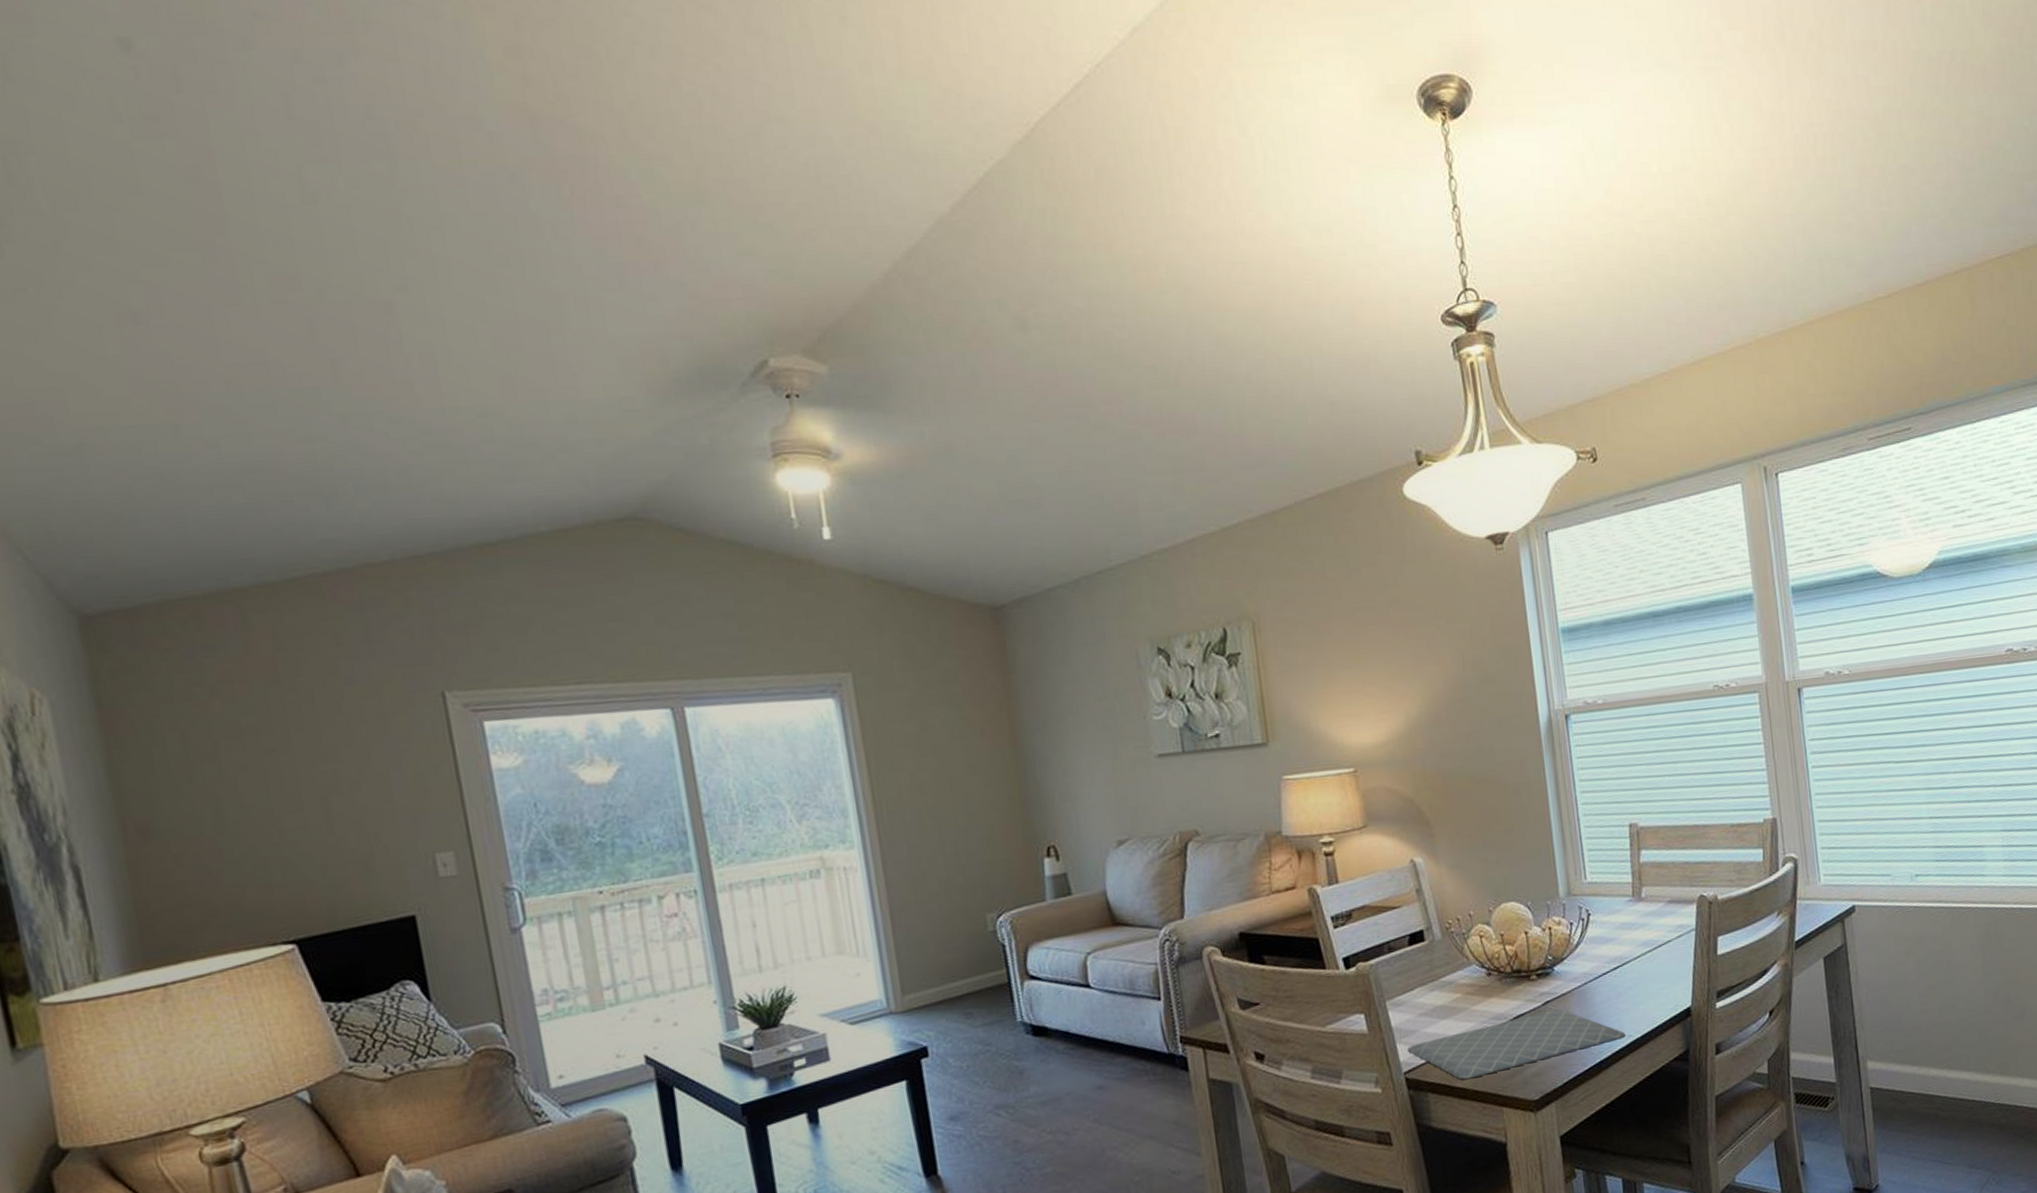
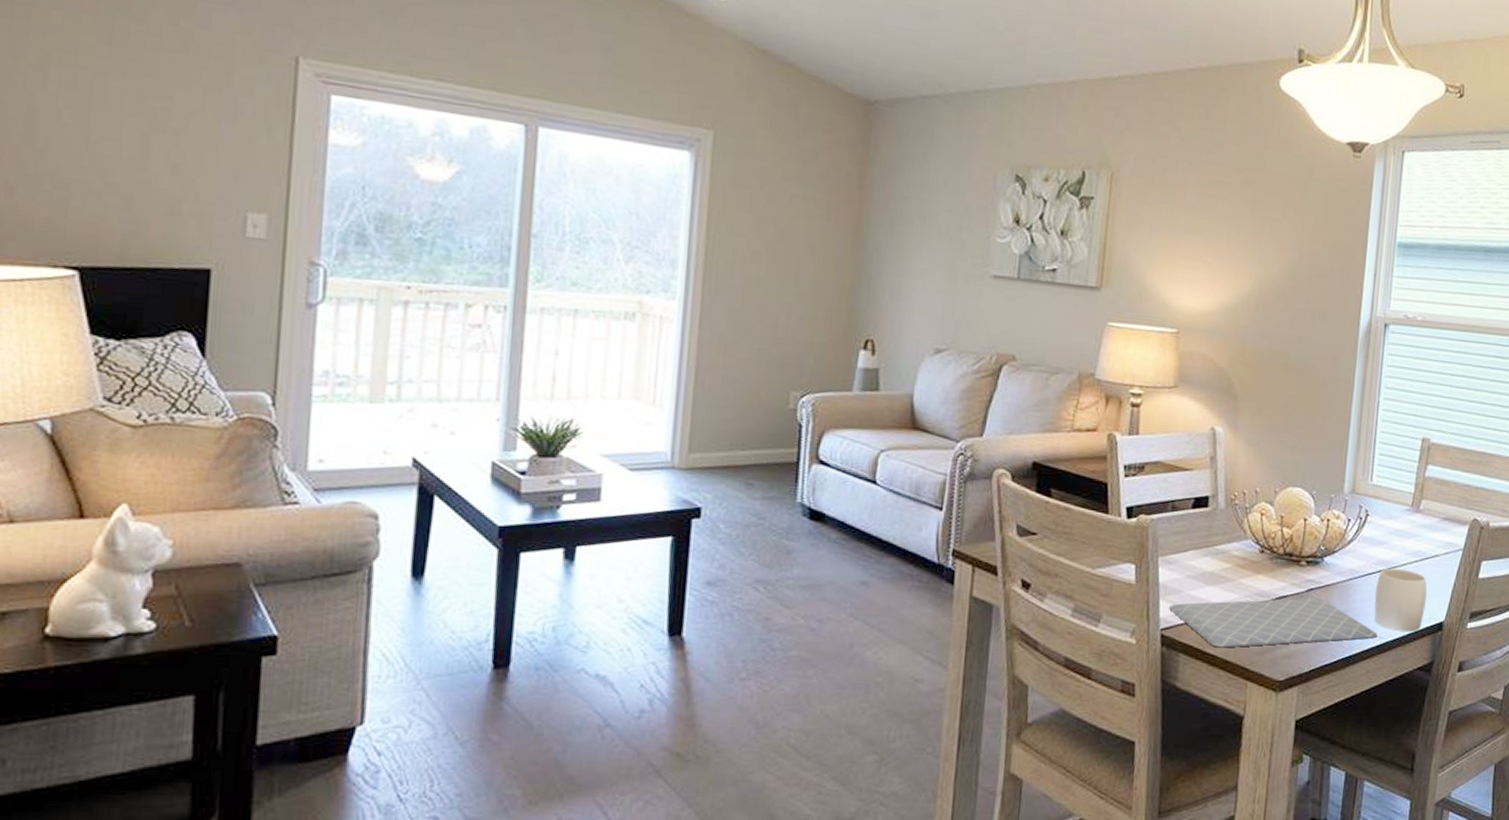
mug: none [1613,961,1669,1027] -> present [1374,568,1427,633]

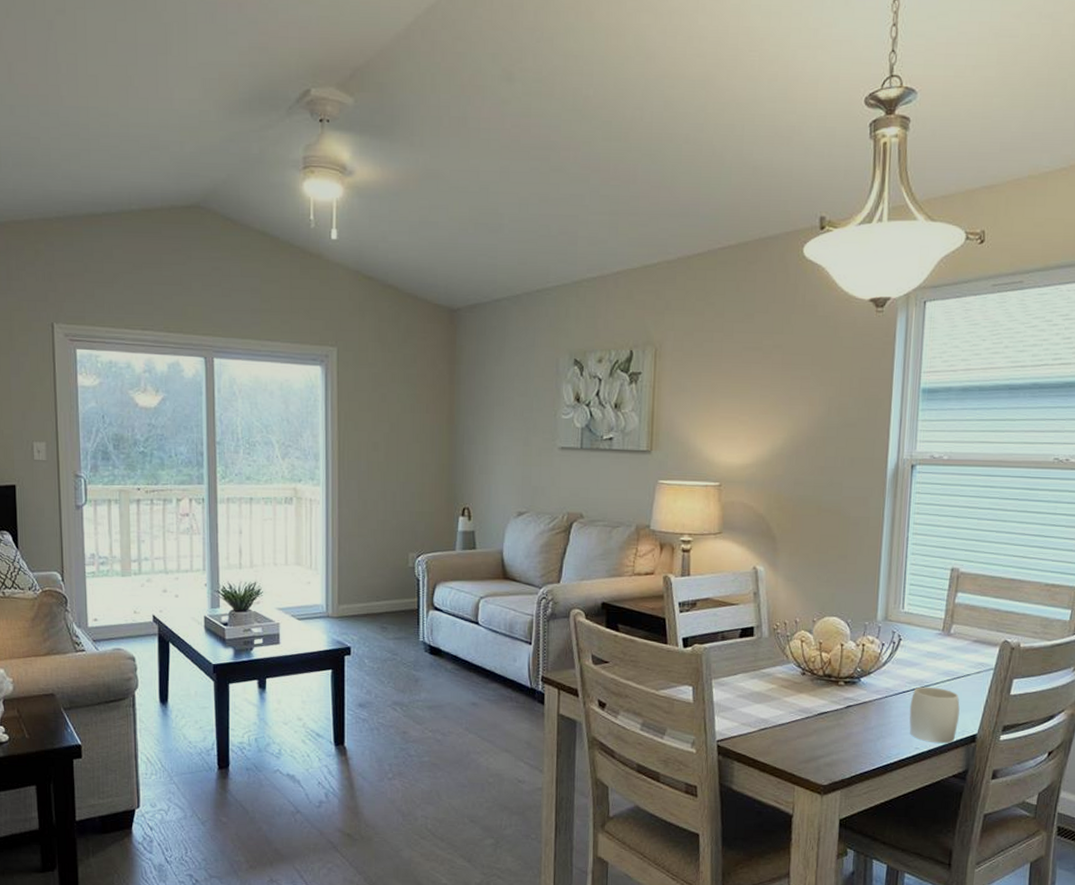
placemat: present [1169,598,1378,648] -> none [723,714,914,757]

